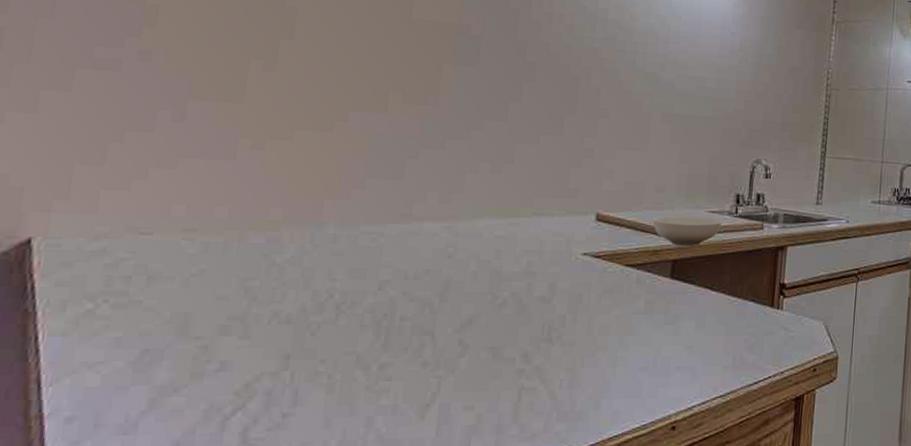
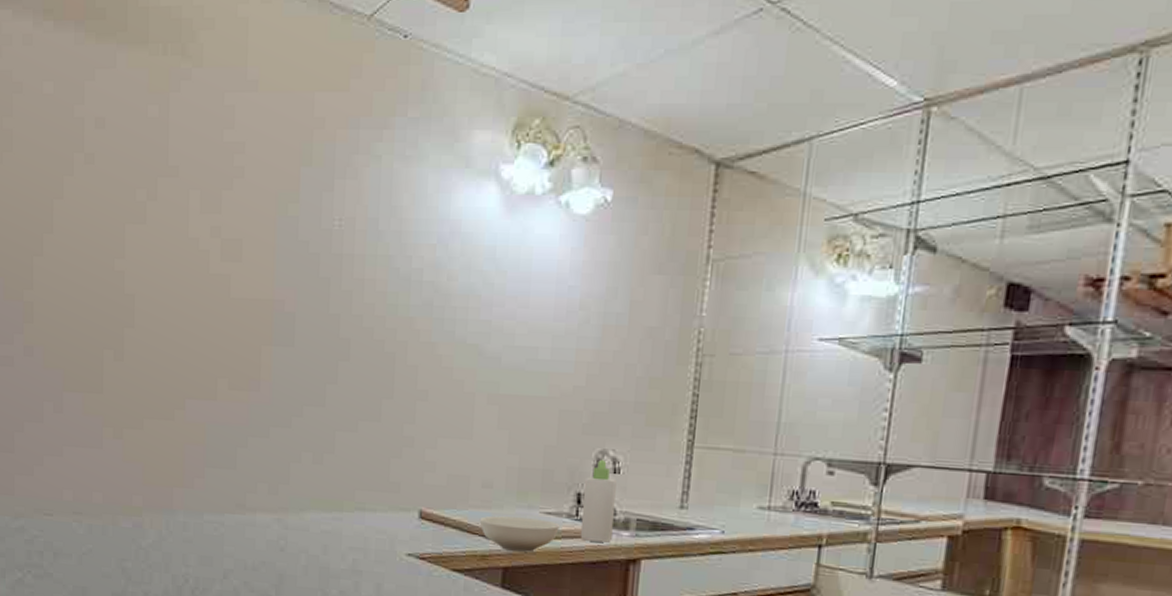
bottle: none [738,163,768,234] -> present [580,455,617,543]

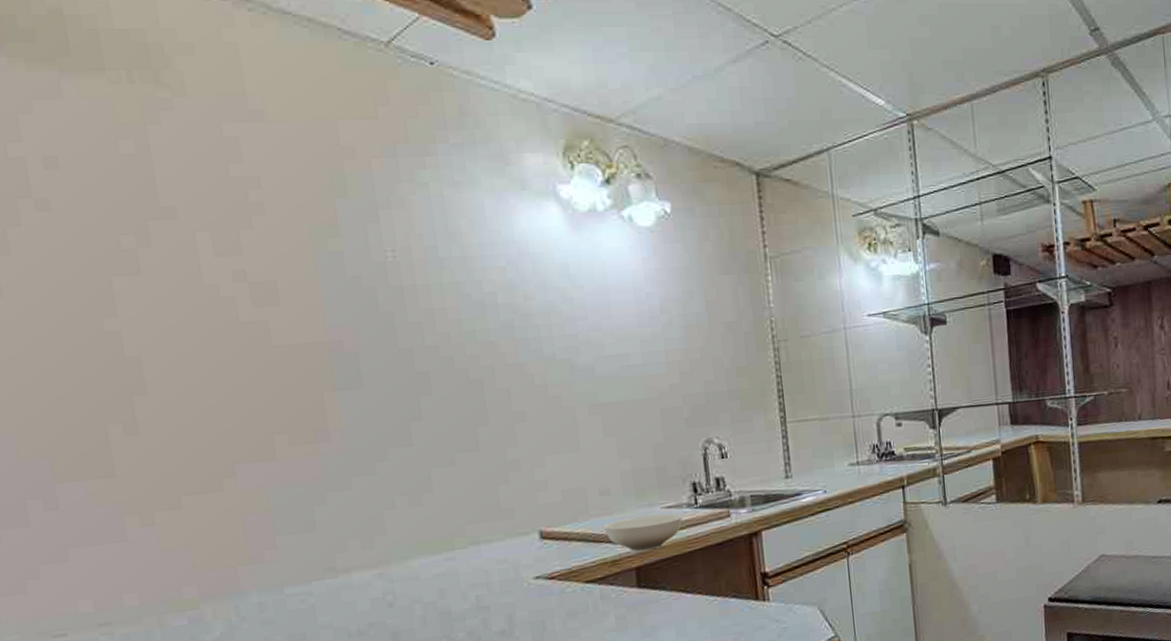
bottle: present [580,455,617,543] -> none [696,443,732,525]

